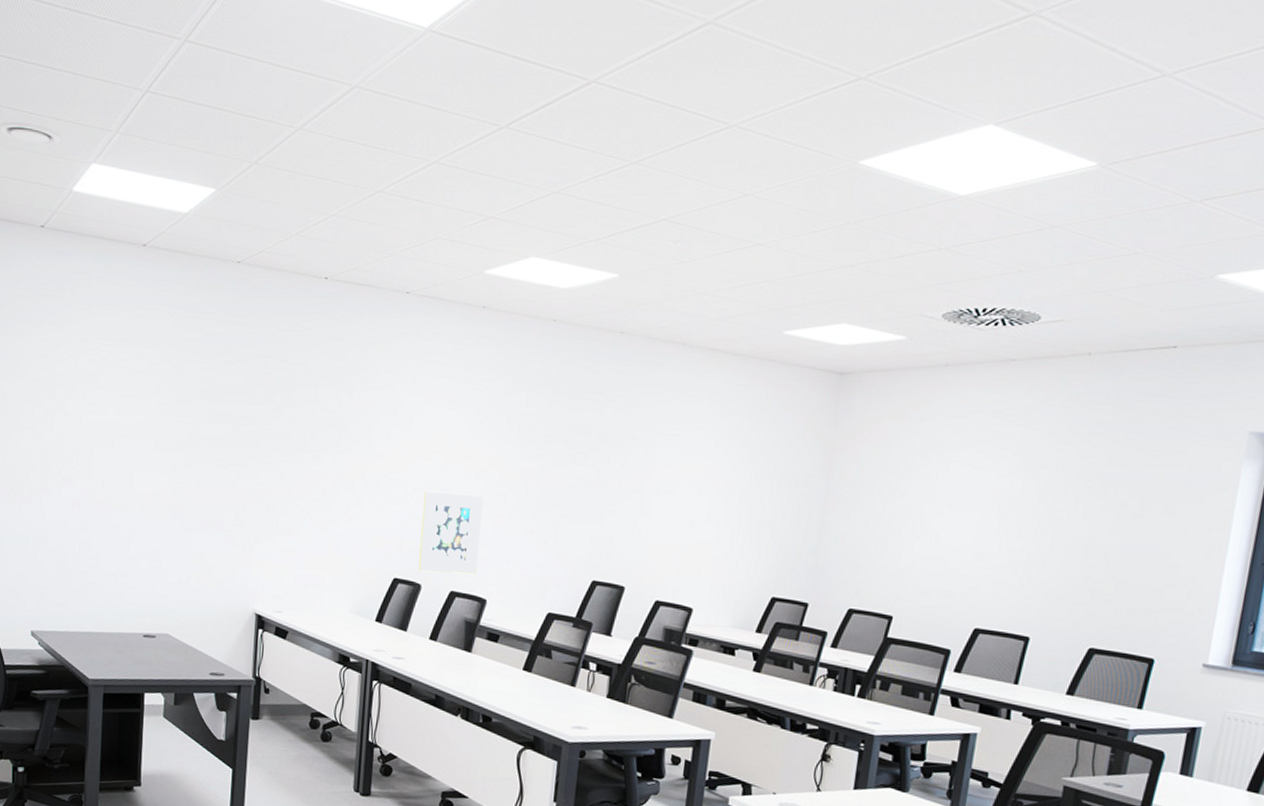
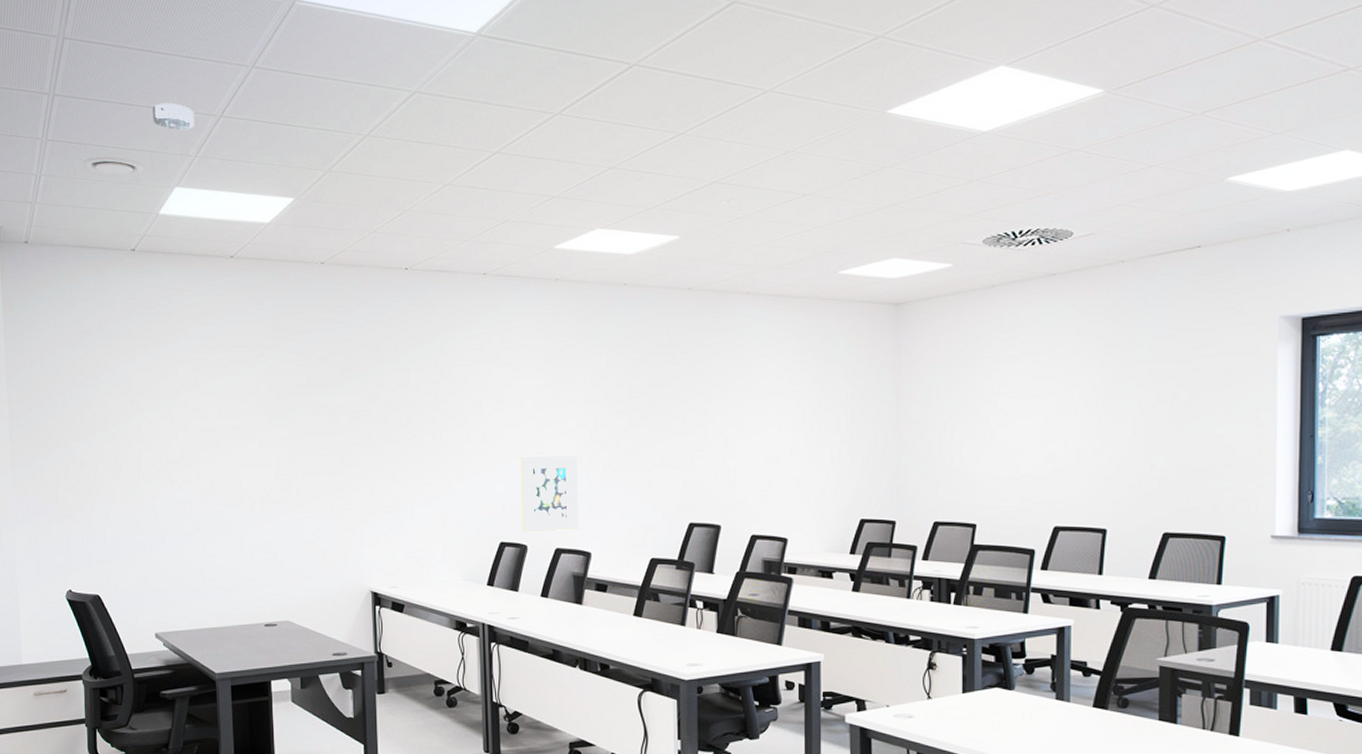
smoke detector: none [75,70,119,103] -> present [153,102,195,131]

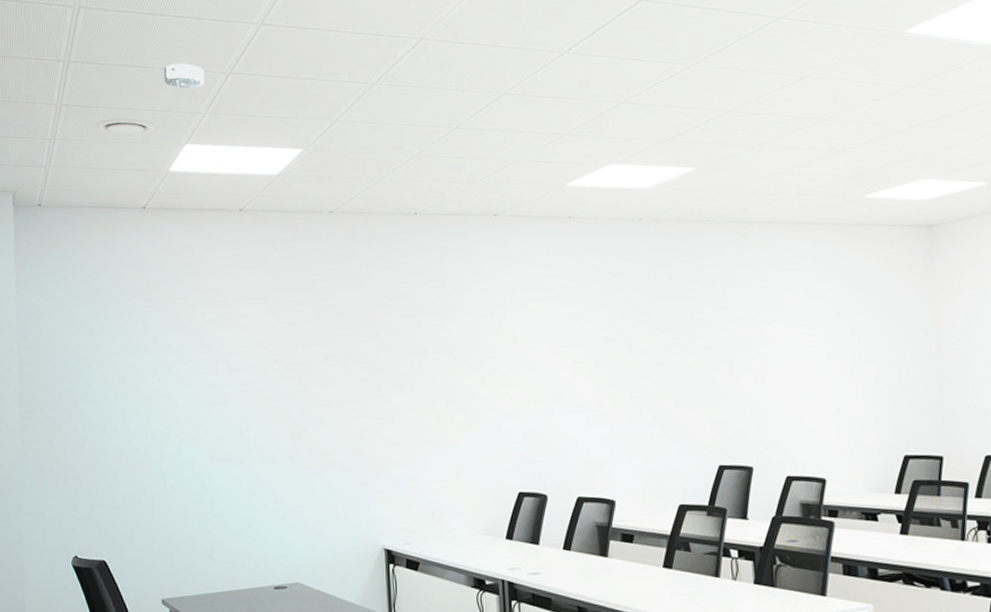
wall art: present [521,455,579,533] -> none [538,398,601,482]

